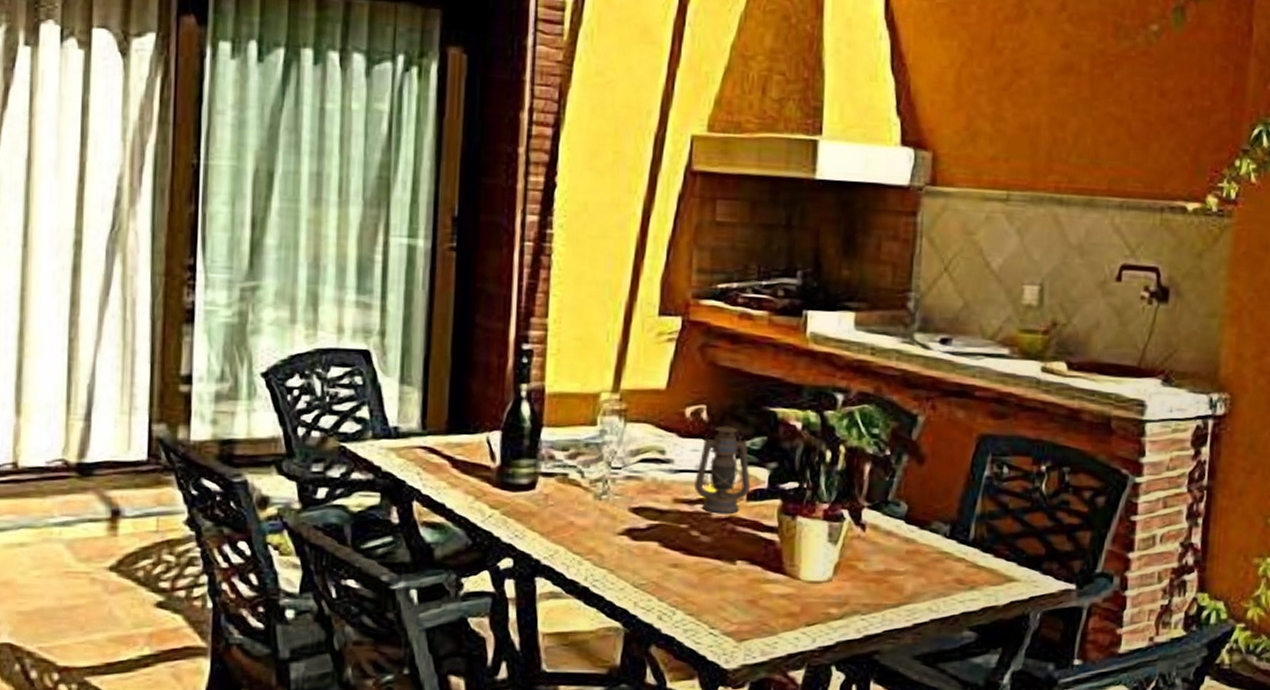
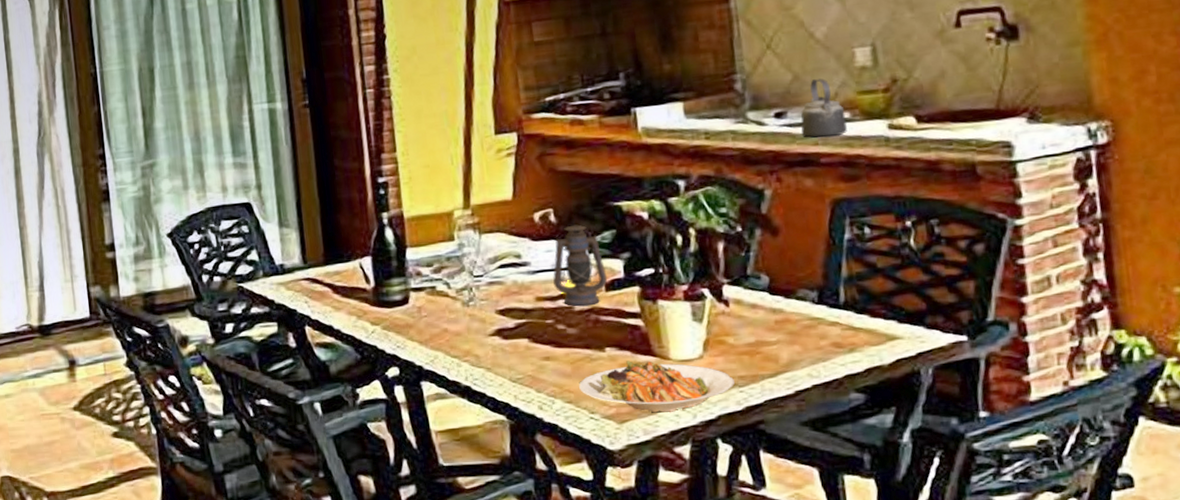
salad: none [703,576,858,634] -> present [579,360,735,413]
kettle: none [961,310,1005,371] -> present [800,78,847,138]

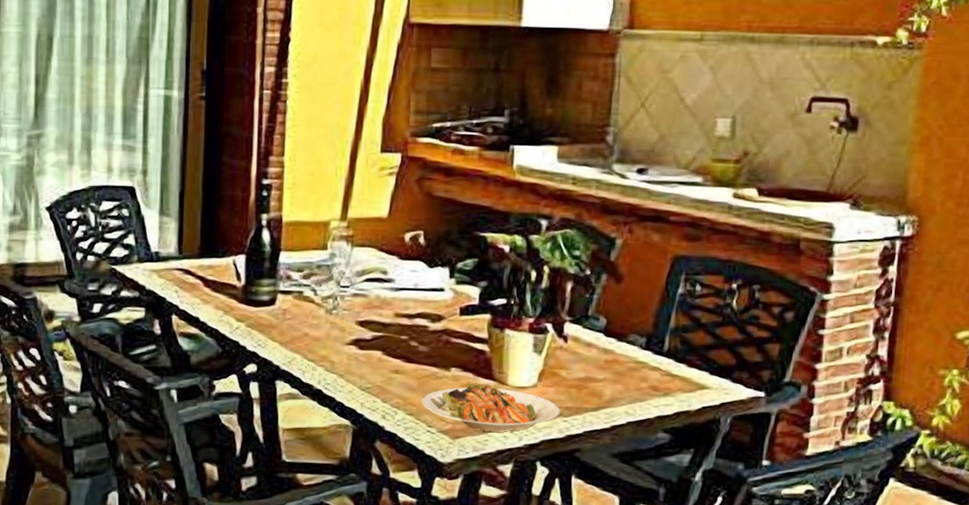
lantern: present [553,224,608,307] -> none [413,249,464,327]
kettle: present [800,78,847,138] -> none [657,142,699,197]

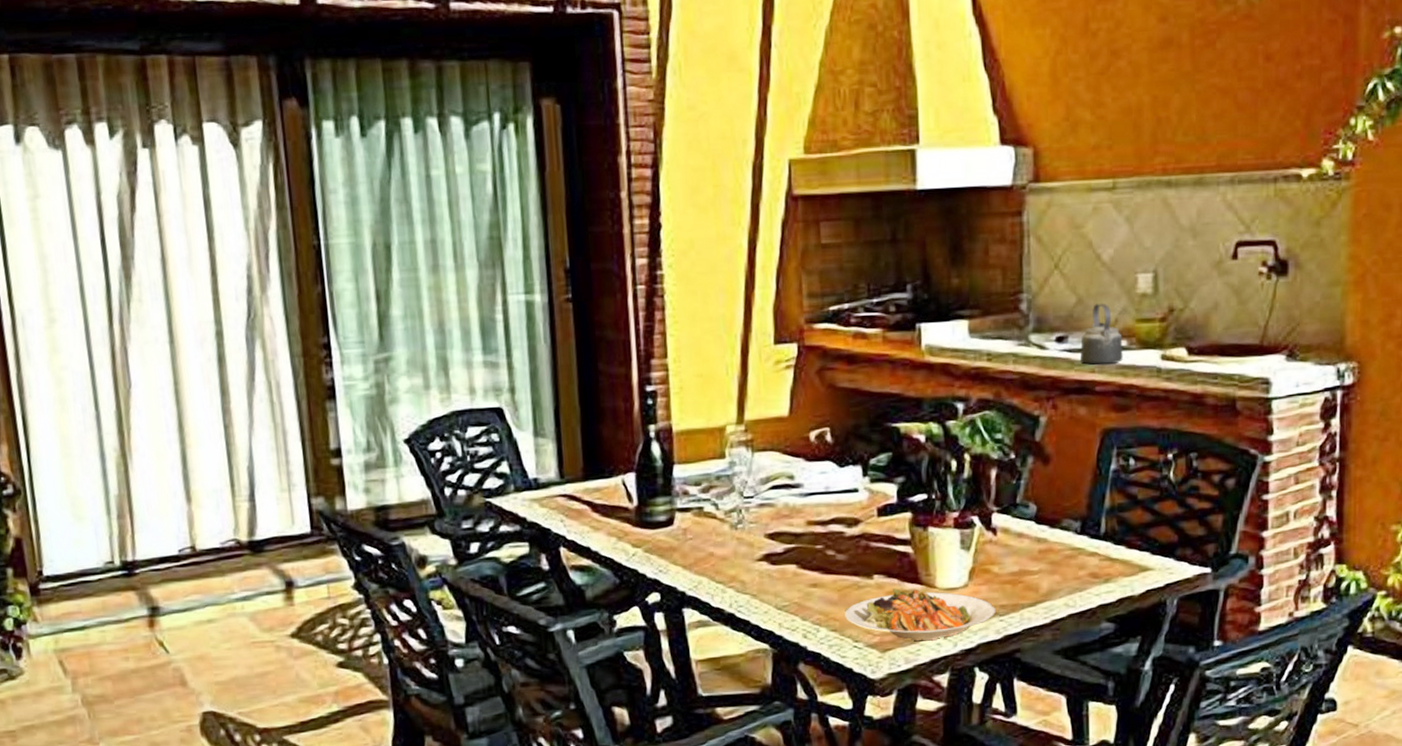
kettle: none [657,142,699,197] -> present [1079,304,1123,365]

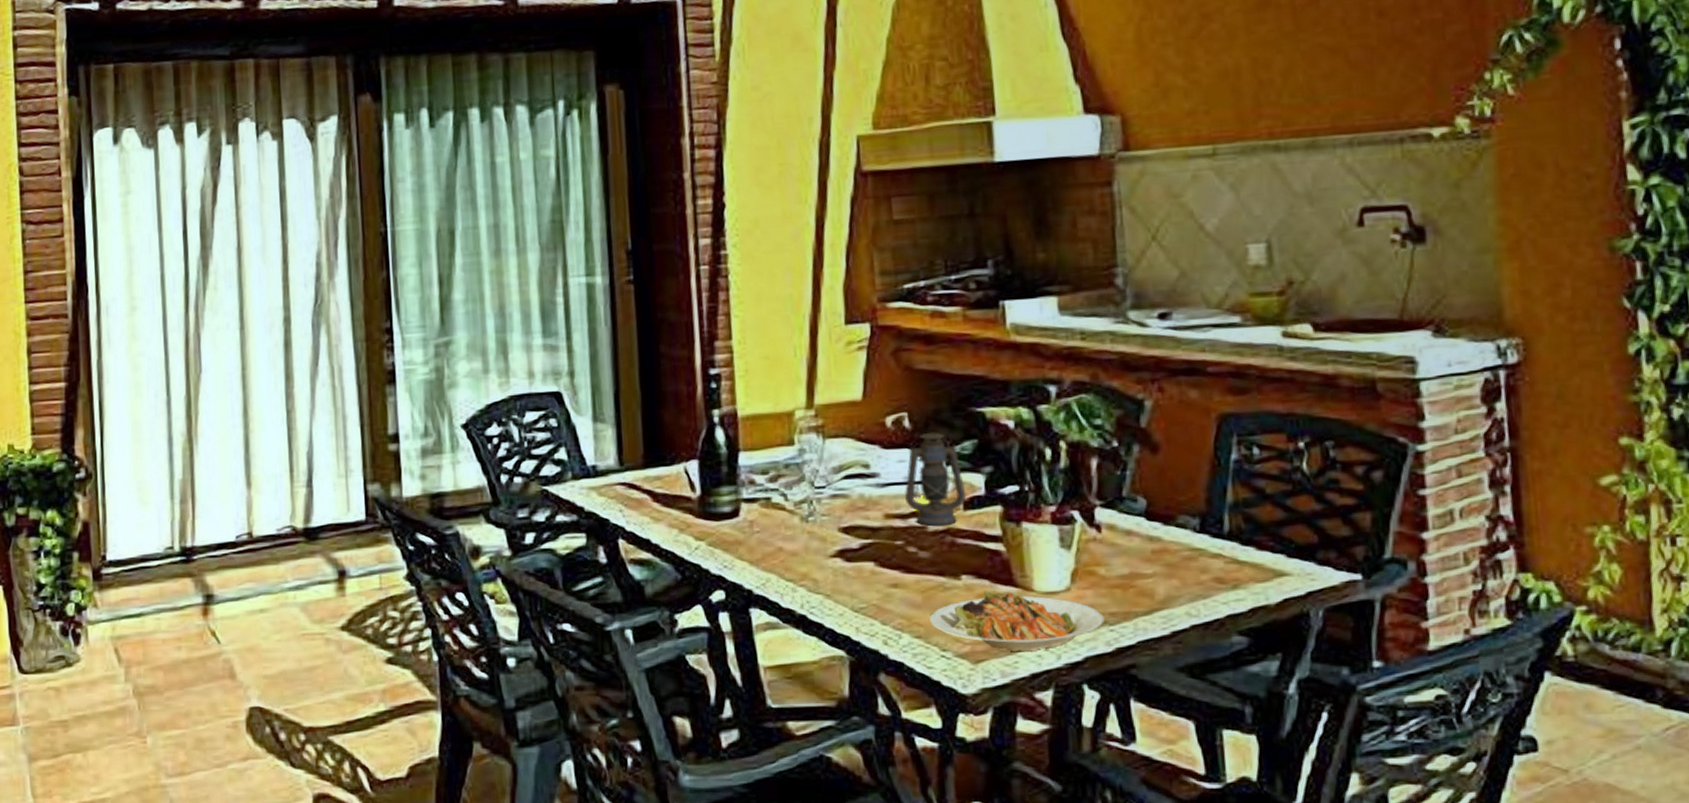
lantern: none [825,445,881,532] -> present [905,432,967,527]
kettle: present [1079,304,1123,365] -> none [1186,277,1237,343]

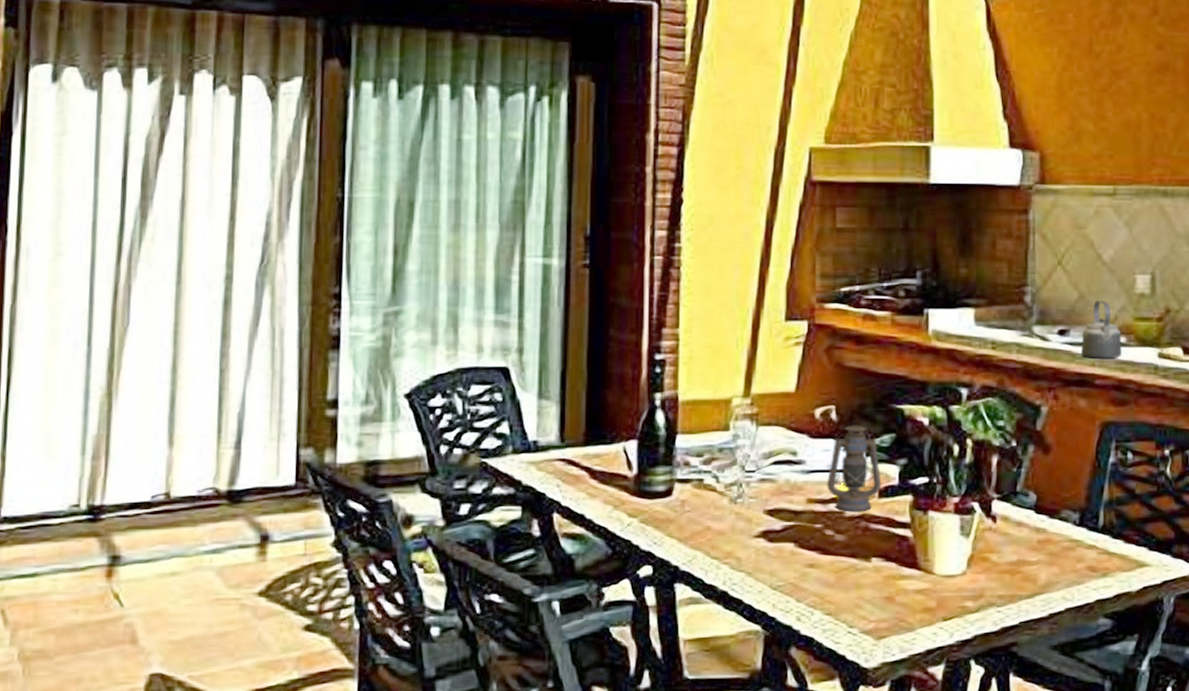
salad: present [930,591,1105,653] -> none [841,573,993,630]
kettle: none [1186,277,1237,343] -> present [1080,301,1122,358]

